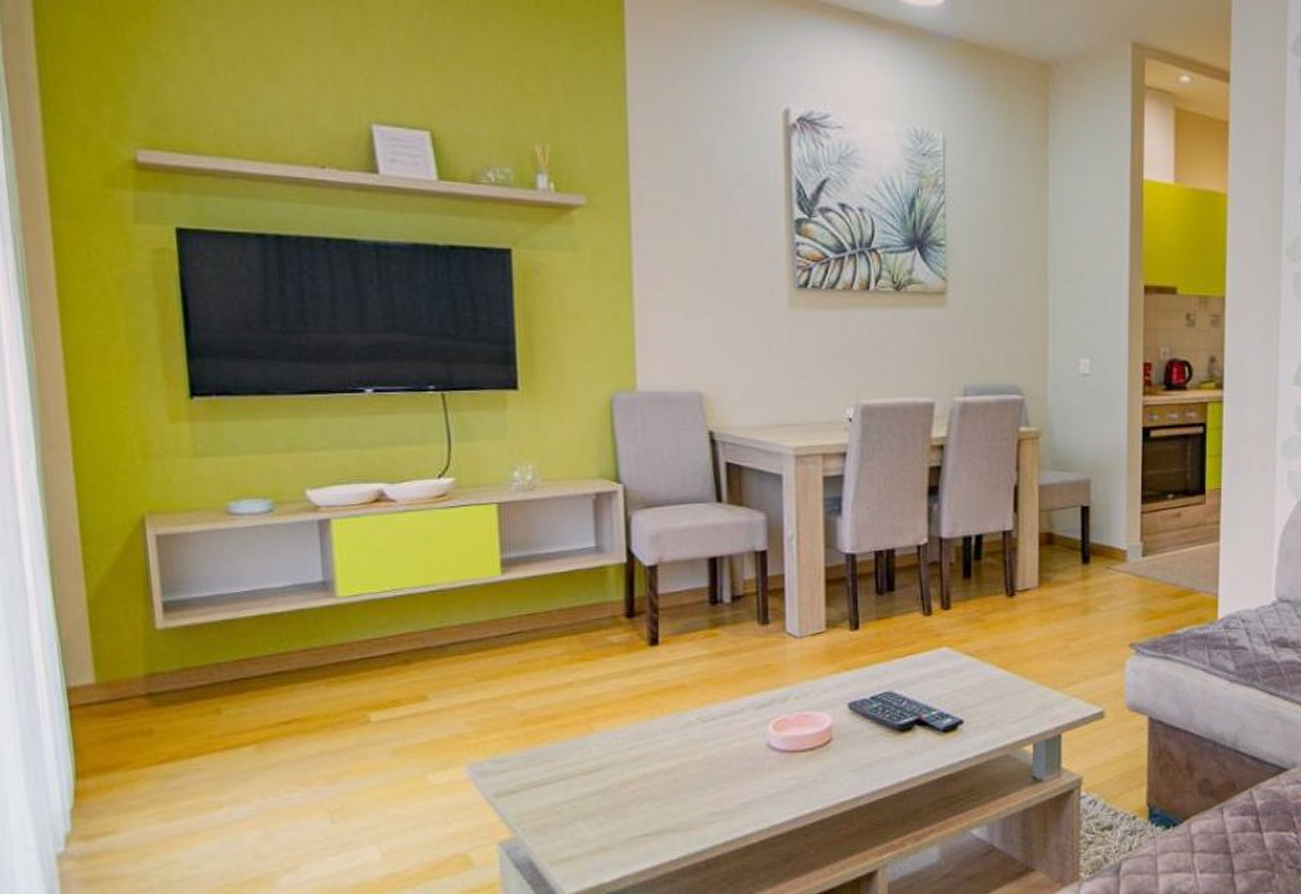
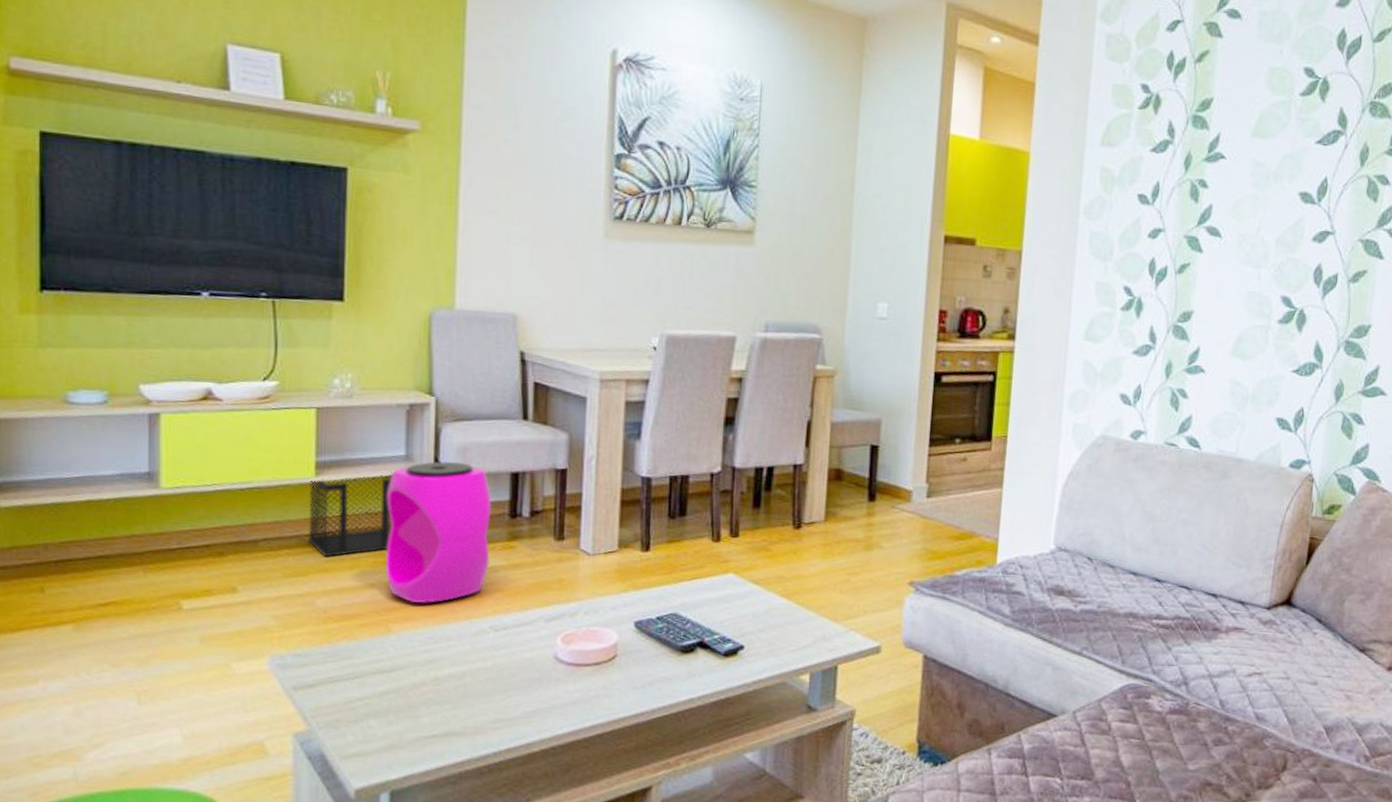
wastebasket: none [496,565,587,658] -> present [309,472,394,557]
stool: none [579,551,692,699] -> present [385,461,492,603]

